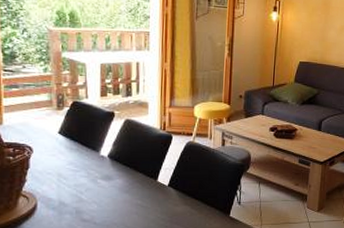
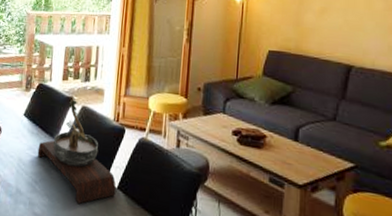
bonsai tree: none [79,110,167,204] -> present [37,96,116,204]

